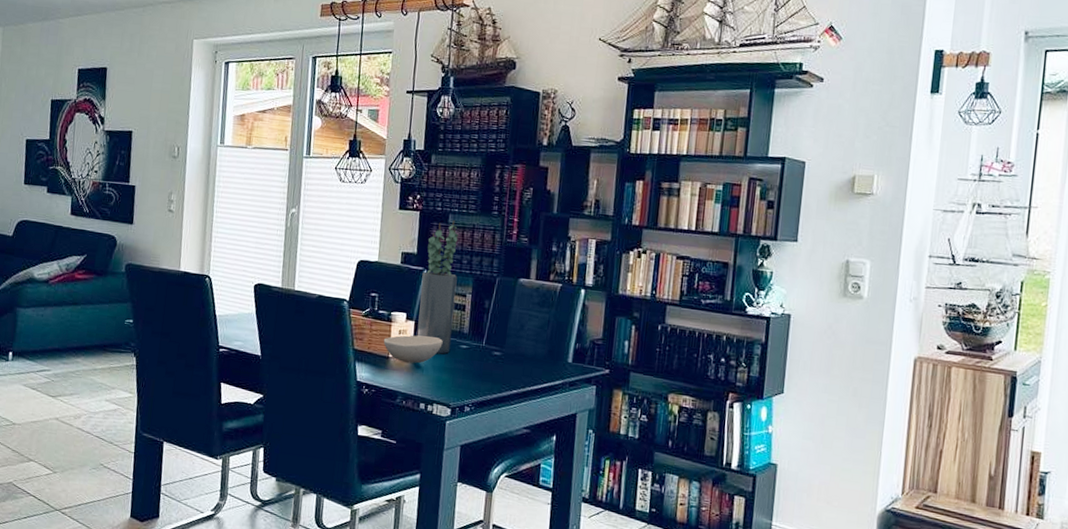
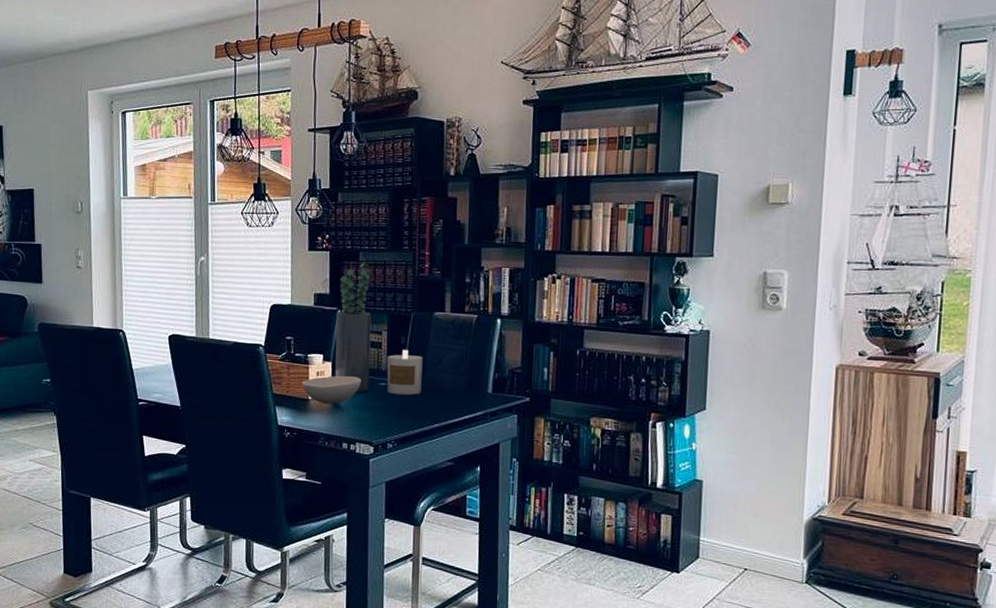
candle: none [467,314,506,361] -> present [386,350,423,396]

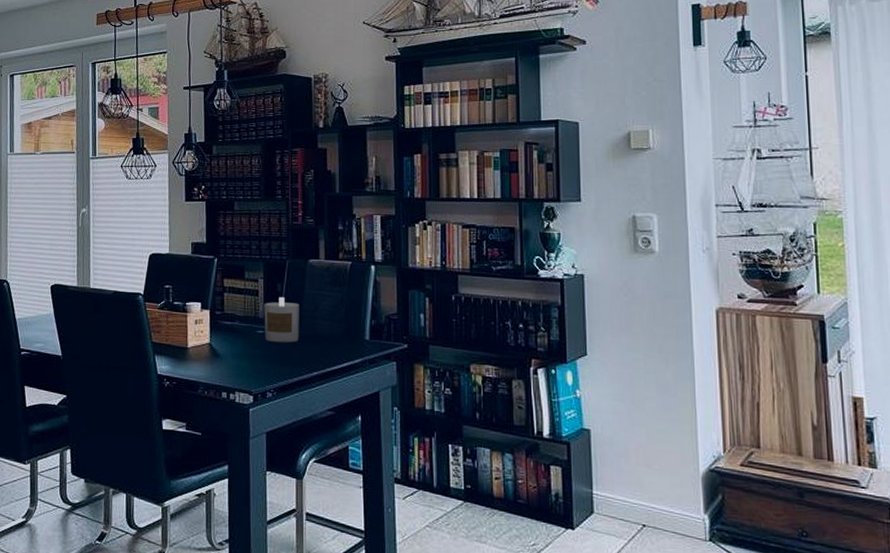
bowl: present [301,375,361,405] -> none [180,323,239,353]
vase: present [335,258,372,394] -> none [213,207,248,342]

